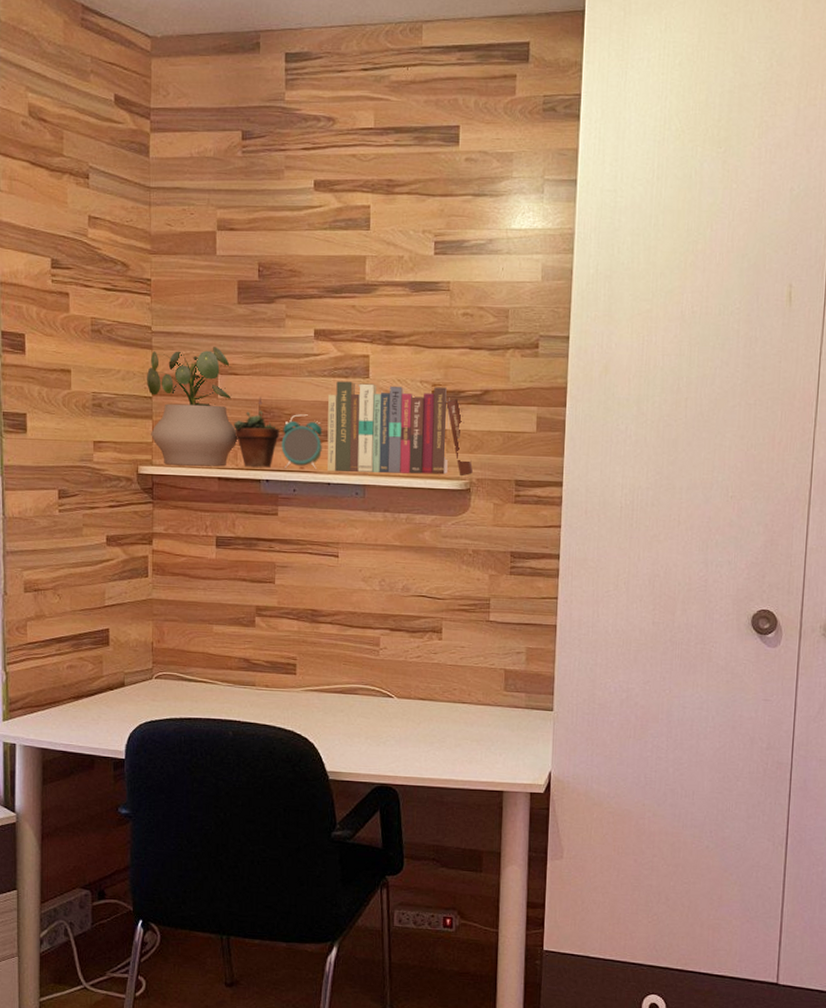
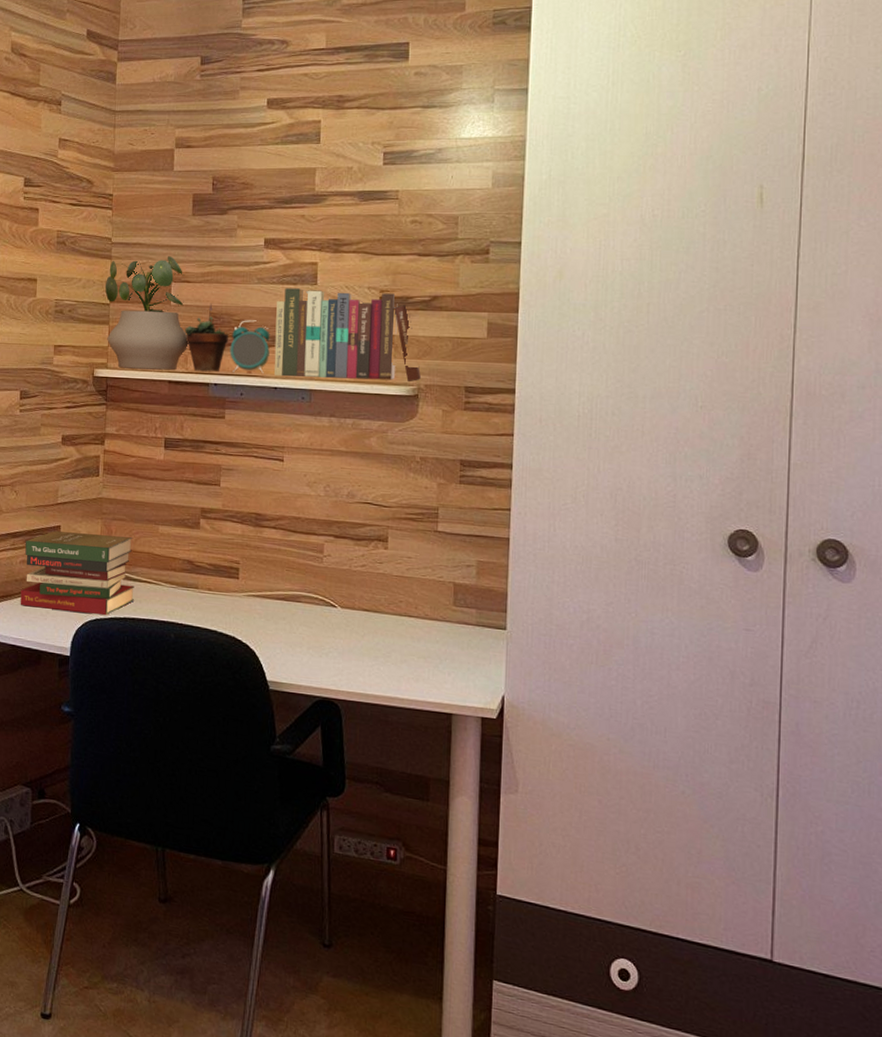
books: none [69,634,190,717] -> present [20,531,134,616]

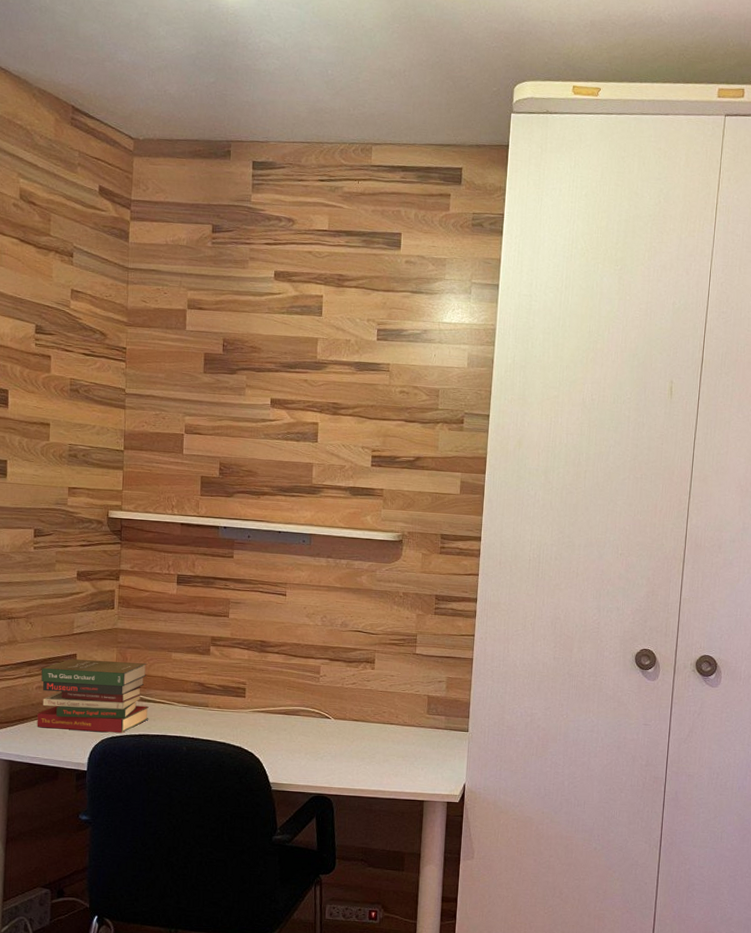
potted plant: present [104,256,190,370] -> none [118,409,201,514]
succulent plant: present [185,303,228,372] -> none [196,454,237,517]
alarm clock: present [230,320,271,375] -> none [238,471,276,520]
books: present [273,288,422,382] -> none [278,444,406,530]

